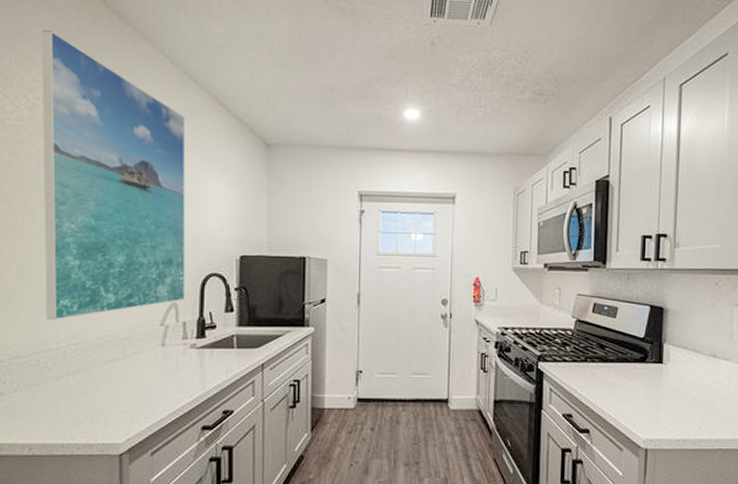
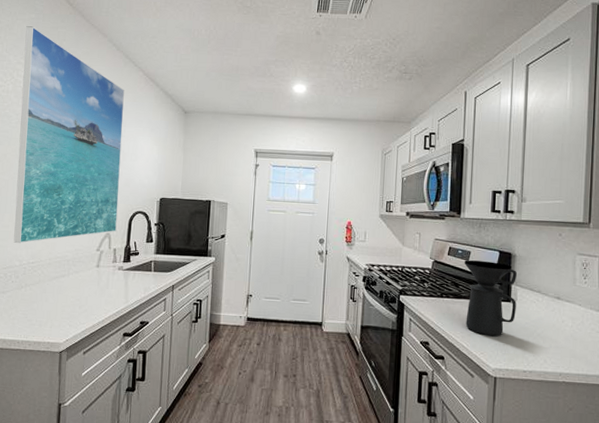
coffee maker: none [611,317,669,404] -> present [464,260,517,337]

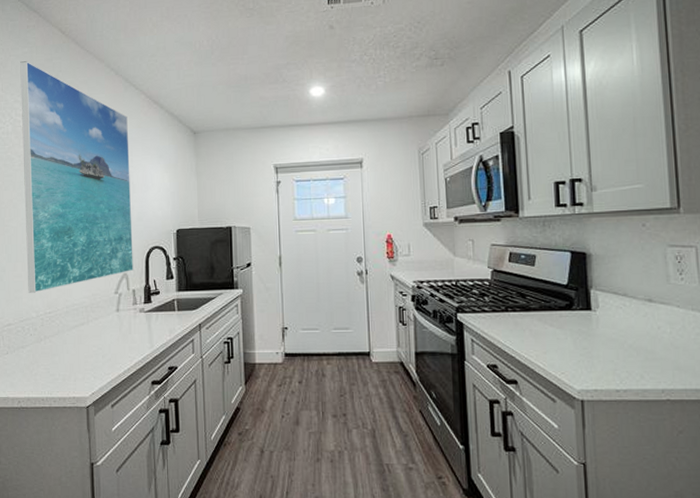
coffee maker: present [464,260,517,337] -> none [529,265,599,353]

